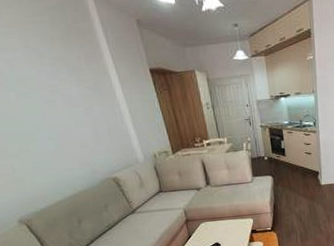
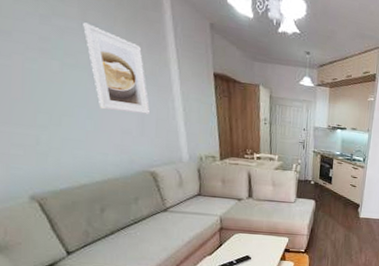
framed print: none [26,49,100,128] -> present [83,22,150,114]

